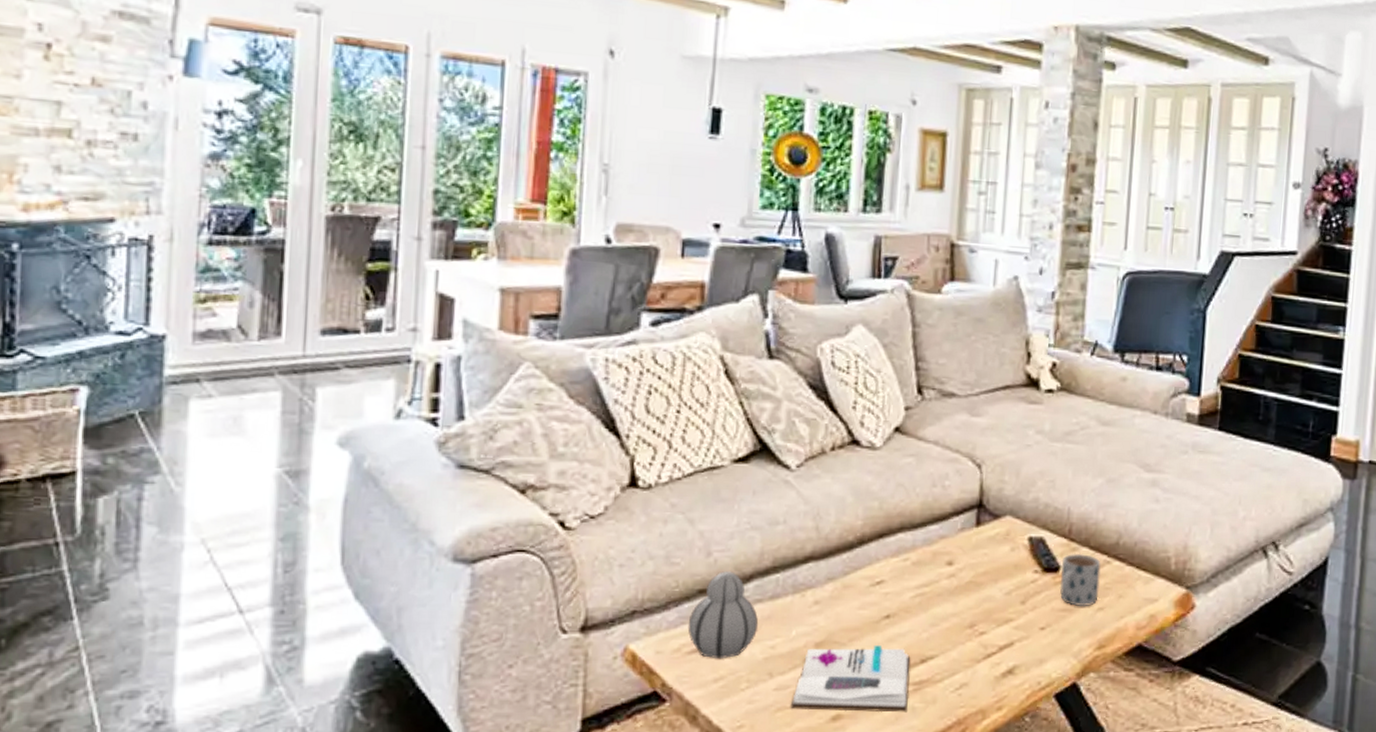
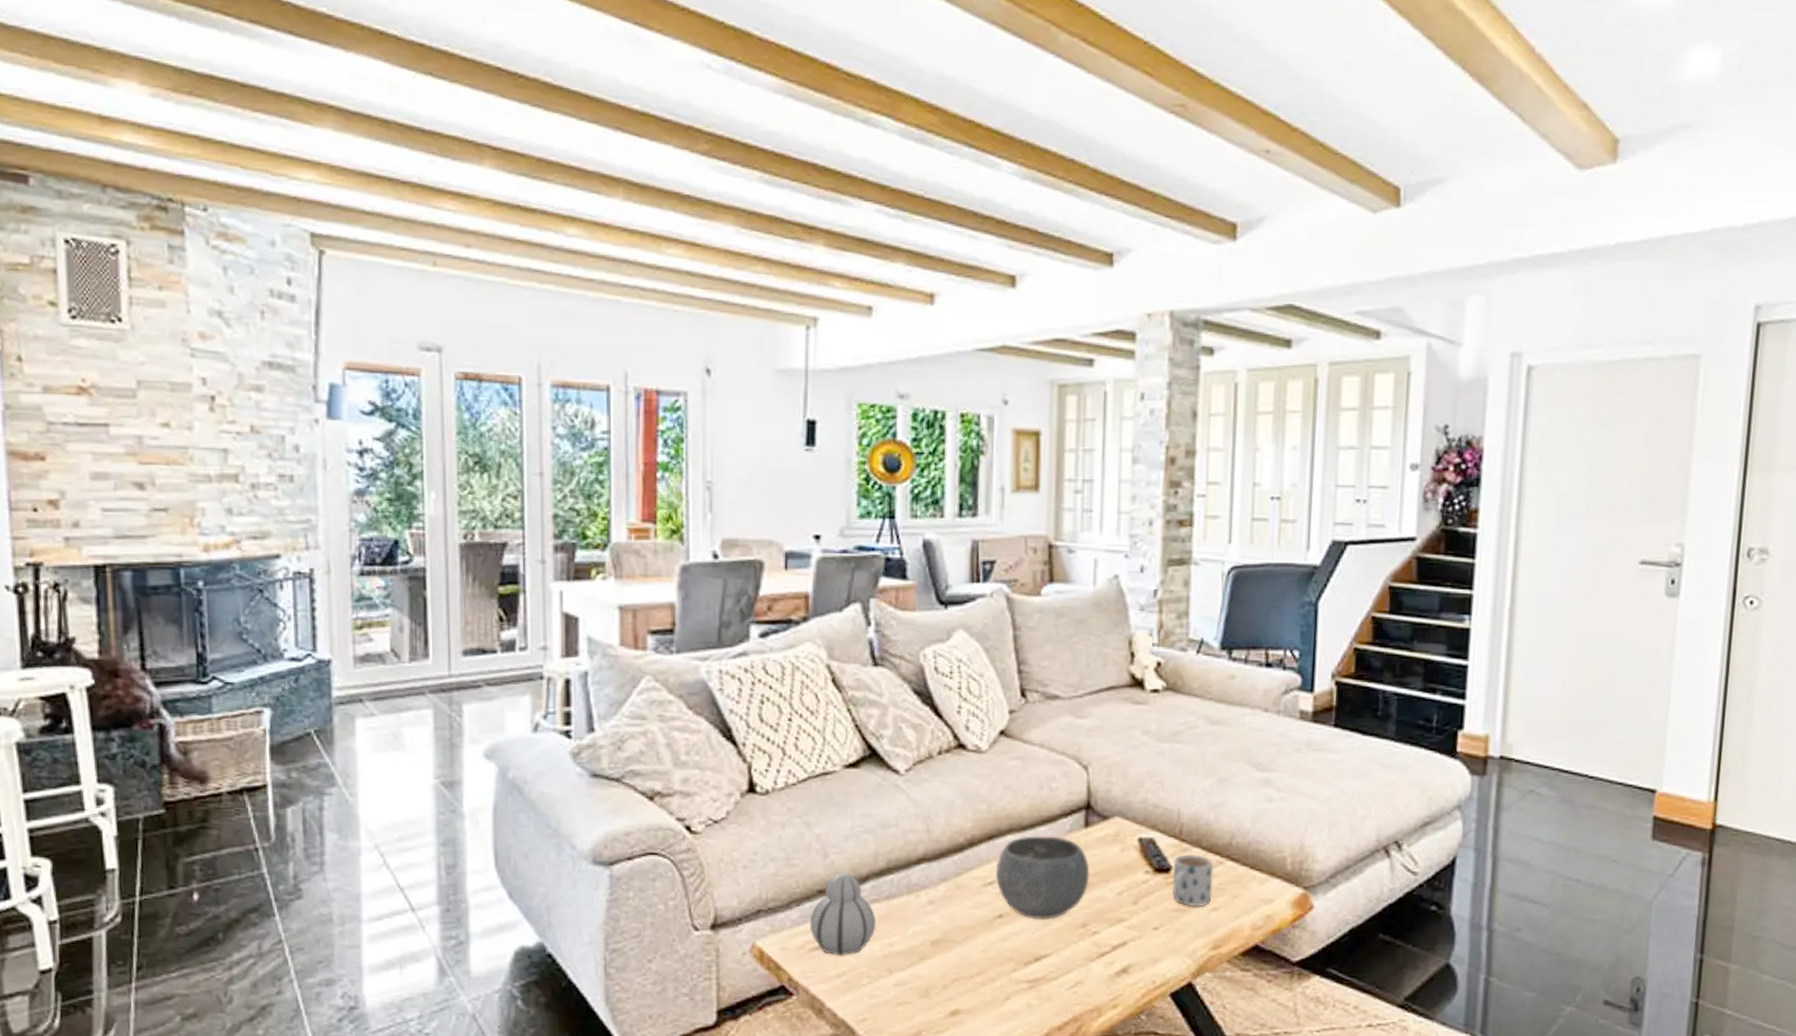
book: present [790,644,911,713] -> none [910,943,1025,1009]
bowl: none [883,534,980,621] -> present [995,836,1090,921]

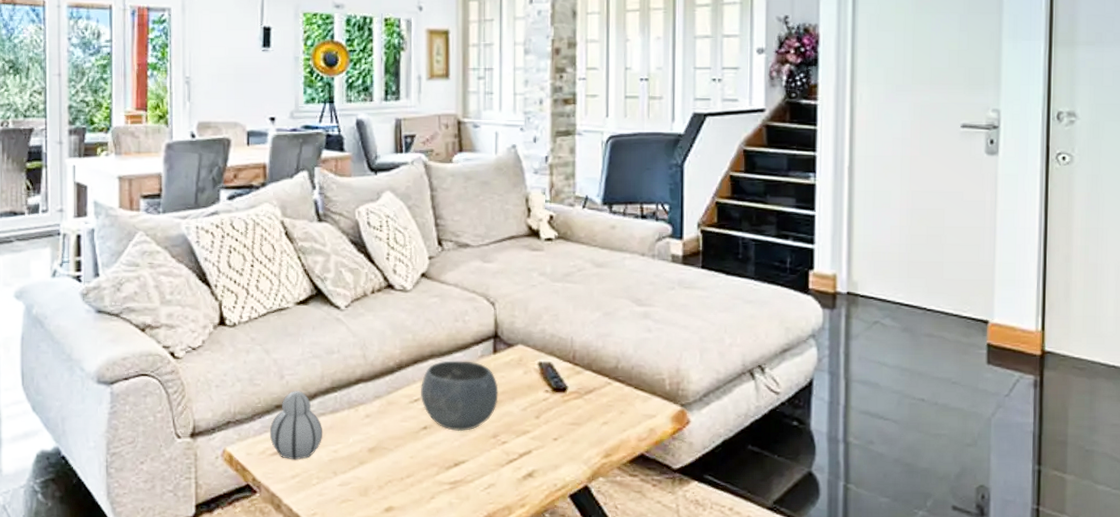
mug: present [1171,853,1214,908] -> none [568,375,603,422]

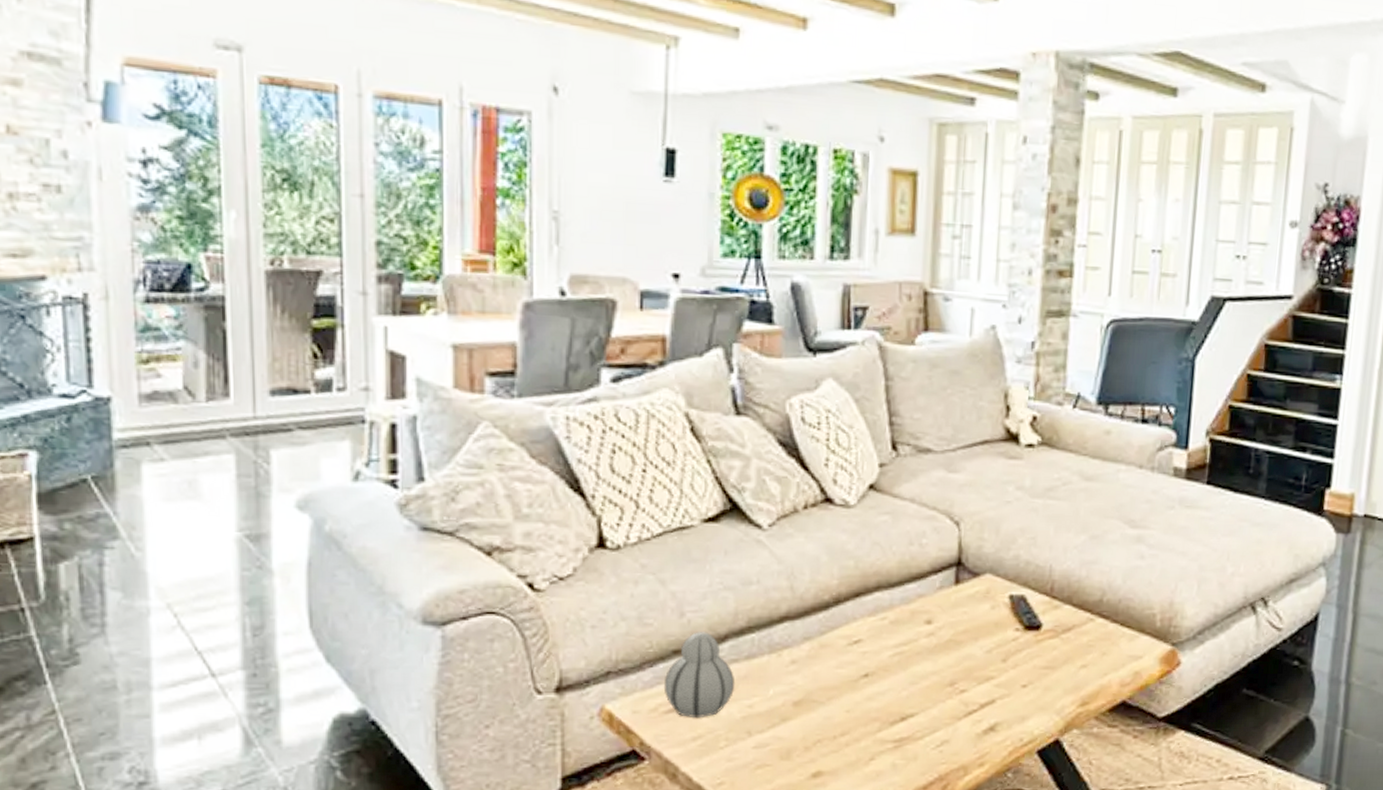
bowl: present [420,360,499,432] -> none [861,593,959,680]

